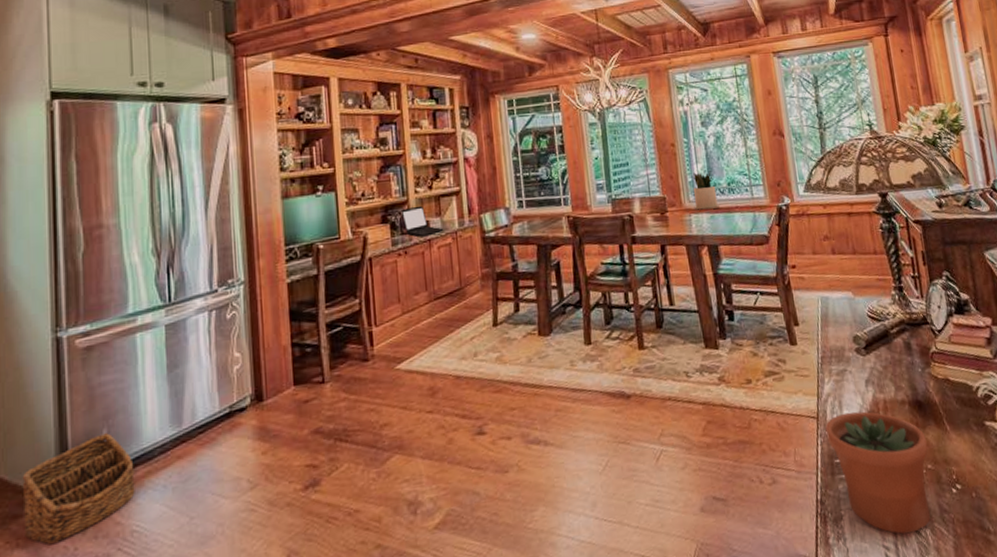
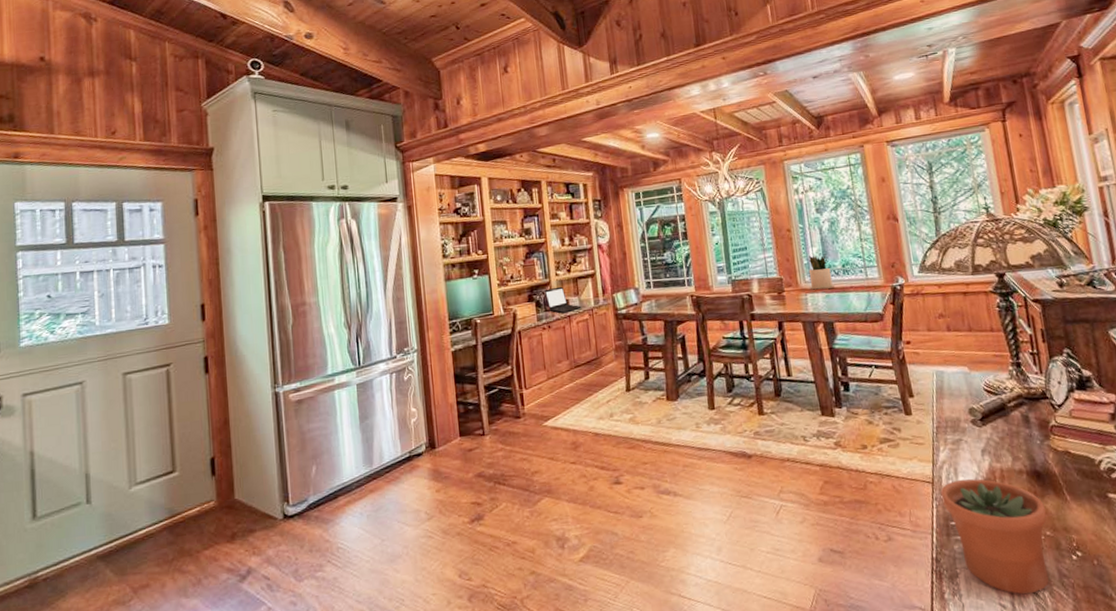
basket: present [22,433,135,545] -> none [255,469,339,555]

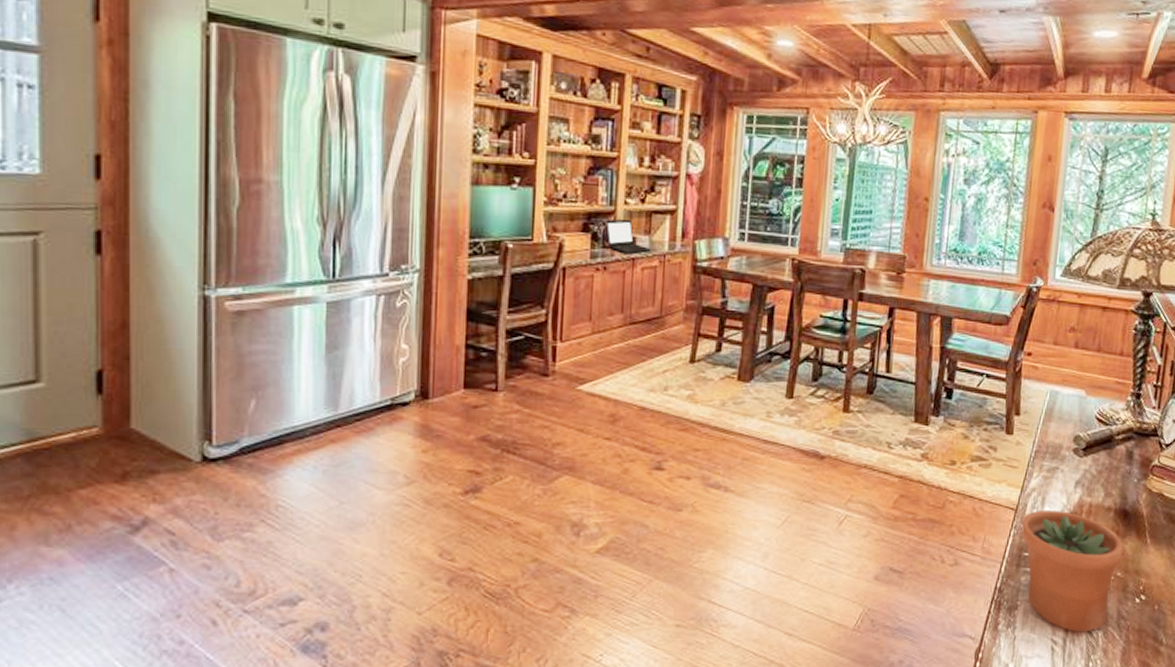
planter: present [808,254,836,291] -> none [935,234,965,279]

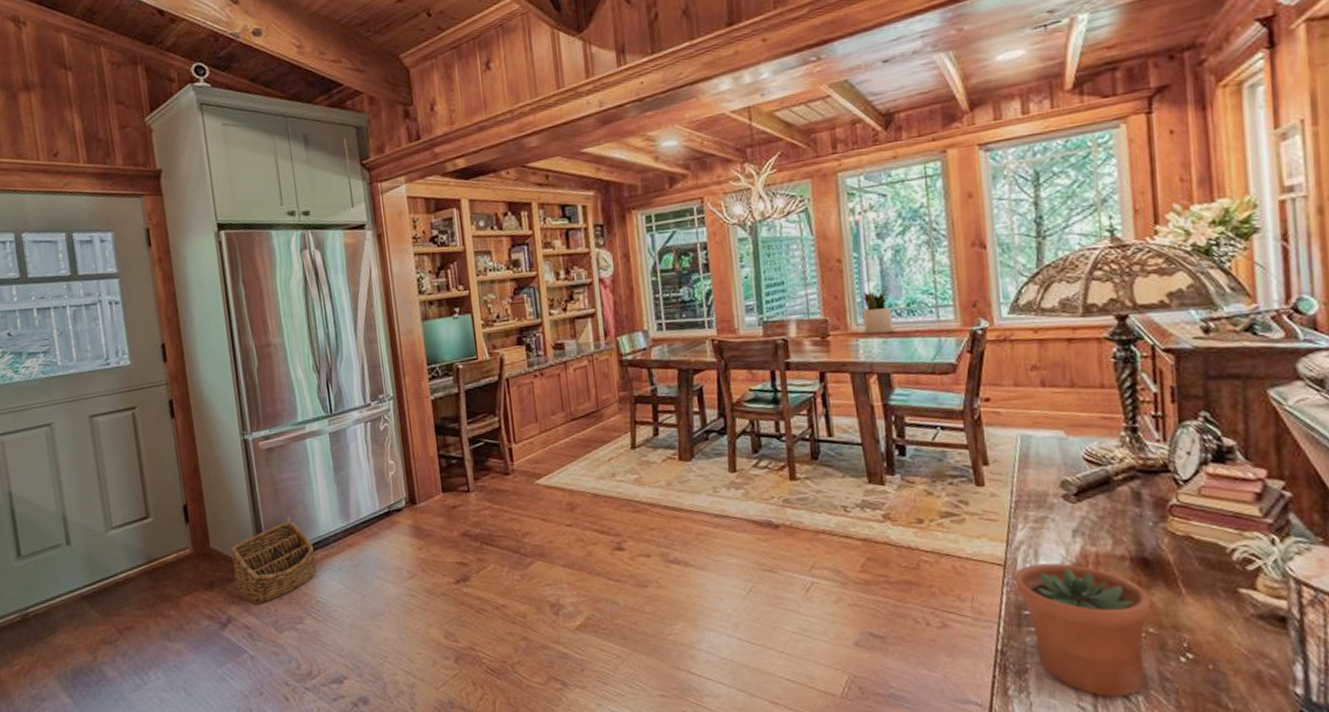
basket: none [160,404,283,505] -> present [230,521,317,605]
laptop: present [606,219,650,255] -> none [536,327,578,359]
planter: none [935,234,965,279] -> present [862,290,896,335]

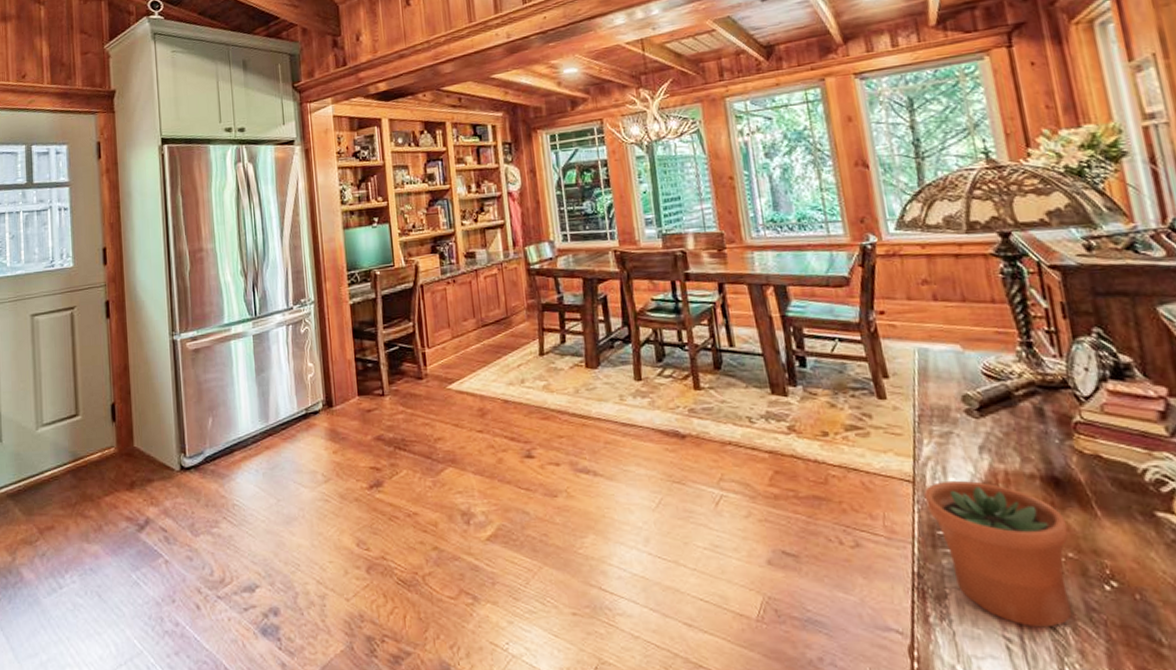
basket: present [230,521,317,605] -> none [153,421,235,507]
planter: present [862,290,896,335] -> none [755,205,789,248]

